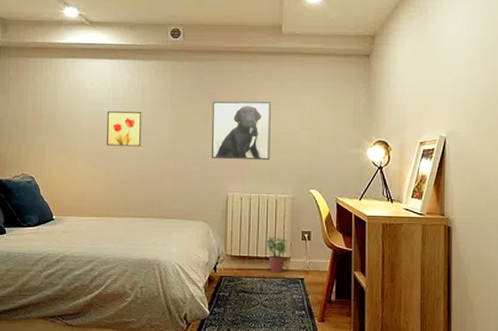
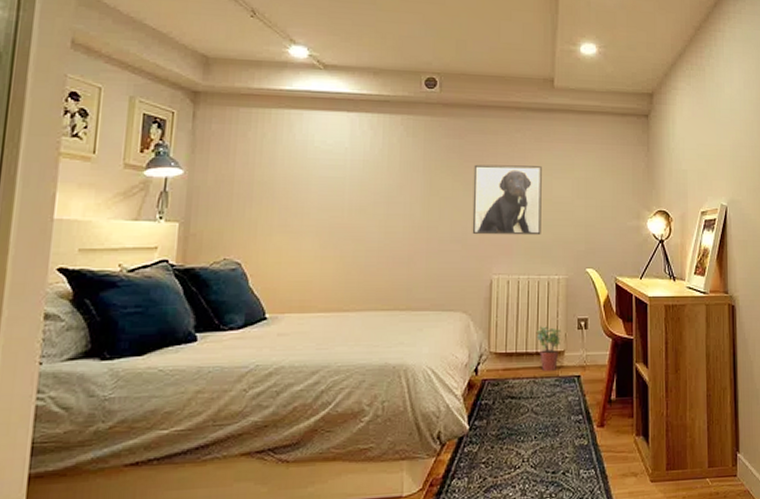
wall art: present [106,111,142,147] -> none [340,176,388,221]

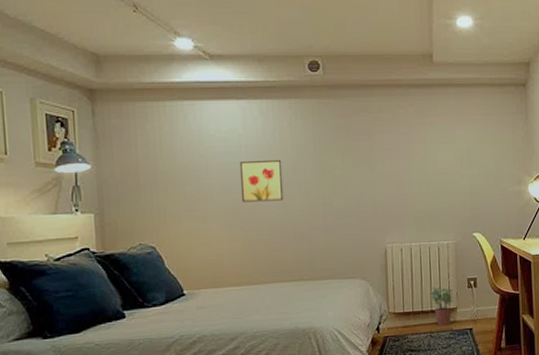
wall art: none [340,176,388,221] -> present [239,159,284,203]
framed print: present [472,164,542,236] -> none [361,140,429,208]

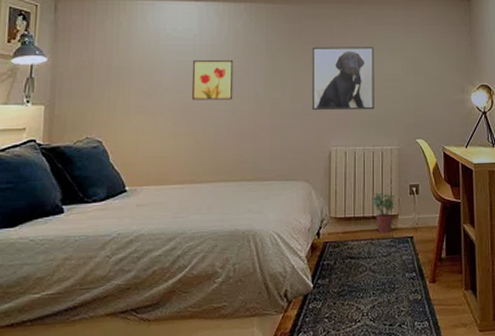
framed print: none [361,140,429,208] -> present [311,46,375,111]

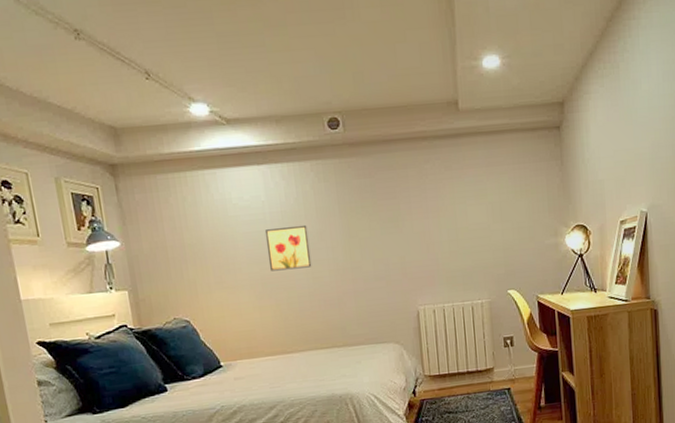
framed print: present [311,46,375,111] -> none [387,195,461,270]
potted plant: present [372,192,396,234] -> none [465,347,491,388]

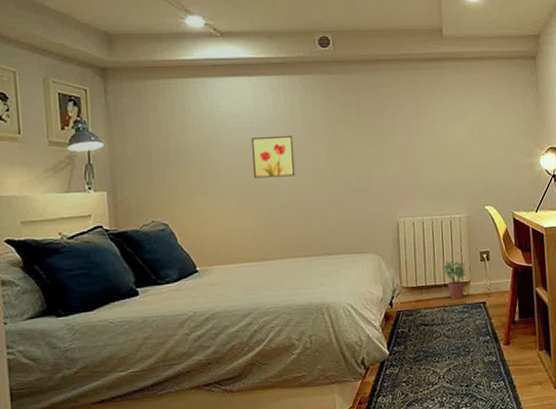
potted plant: none [465,347,491,388] -> present [442,260,467,301]

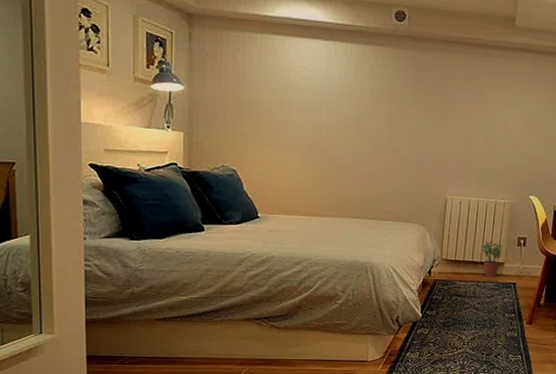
wall art: present [250,135,296,179] -> none [318,100,360,142]

